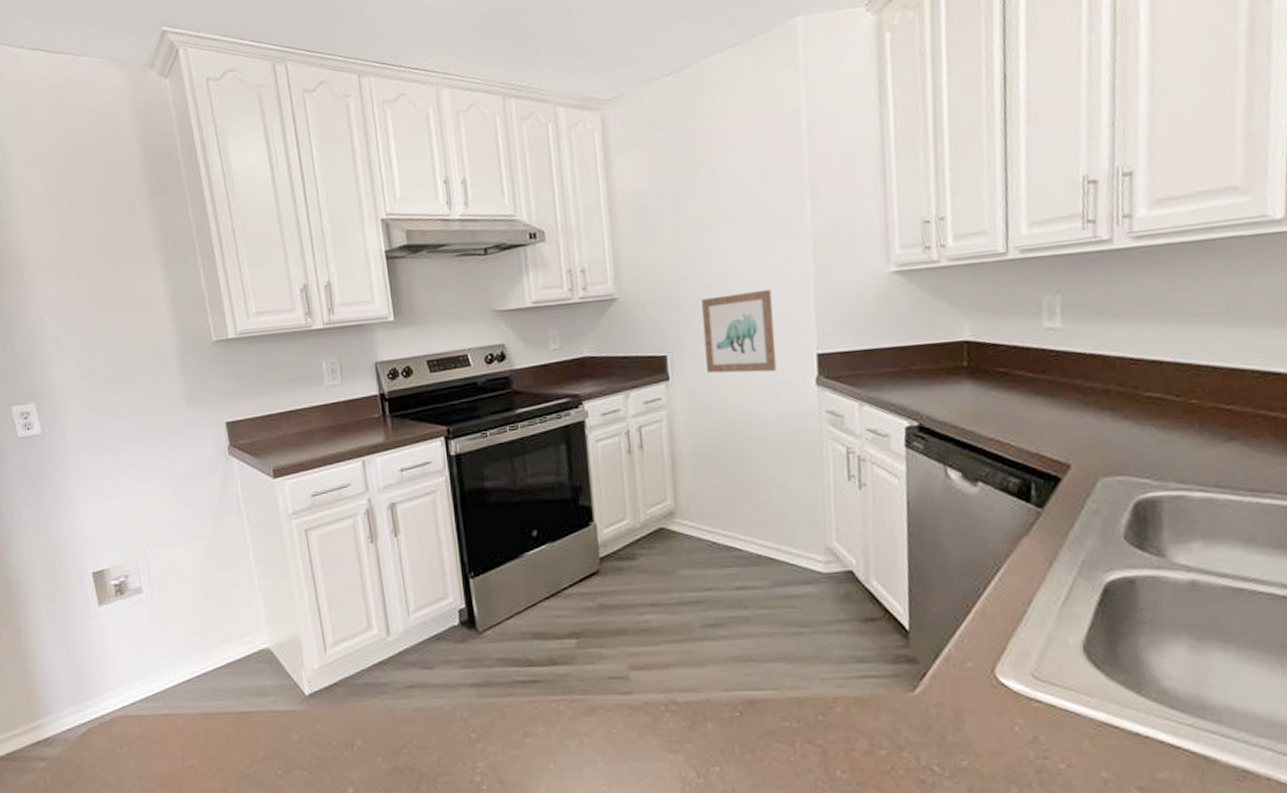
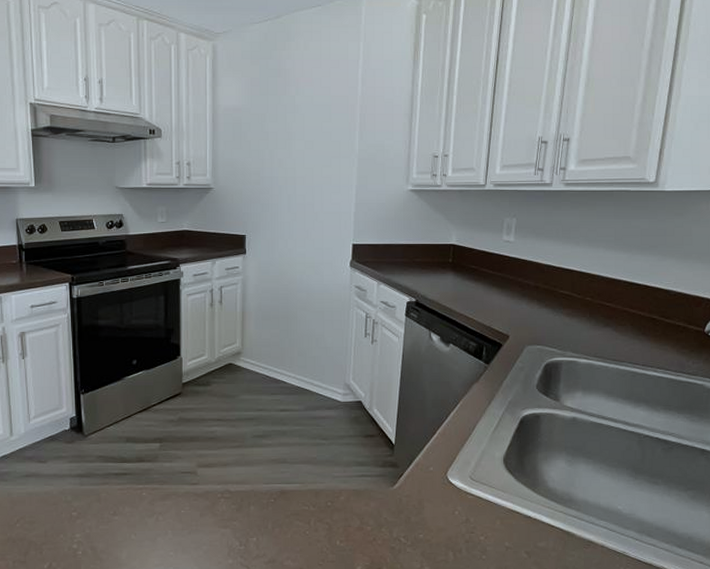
wall art: present [701,289,777,374] -> none [273,193,325,255]

